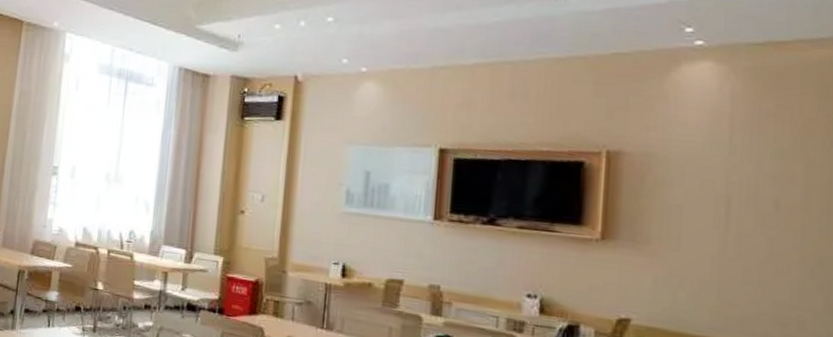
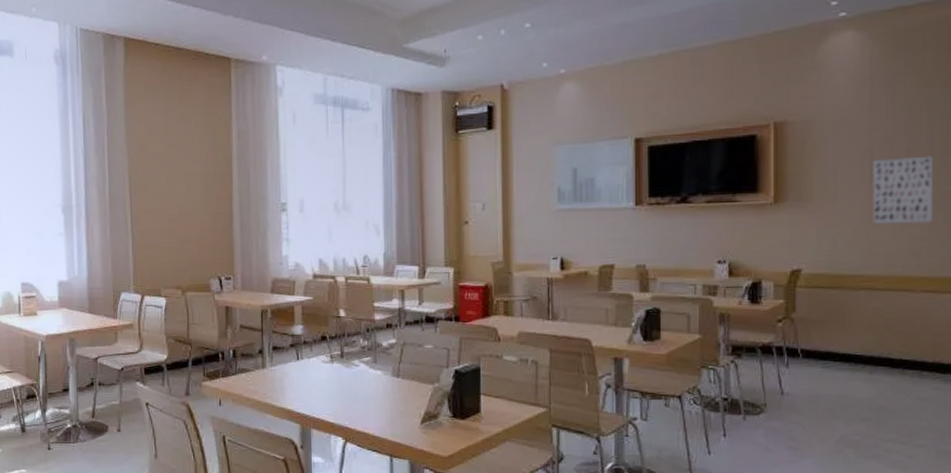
wall art: none [726,208,809,290] -> present [871,156,934,225]

